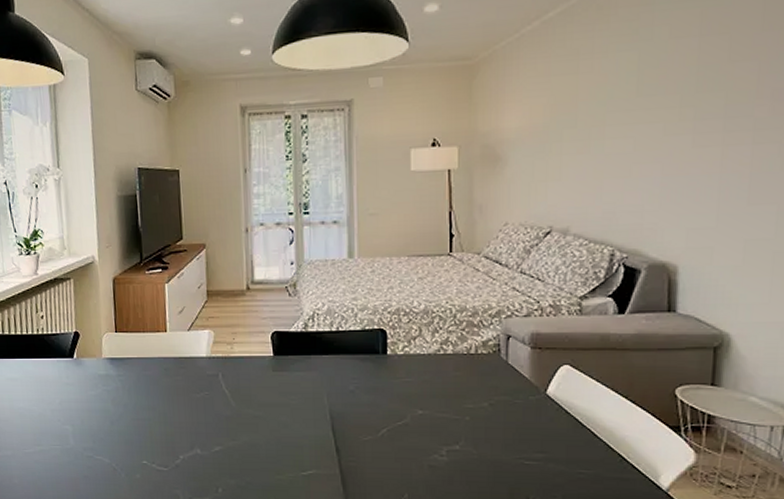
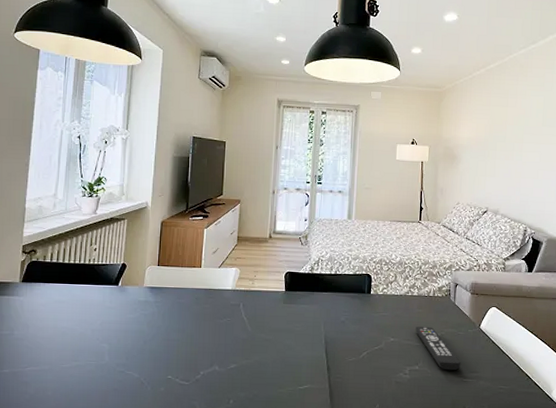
remote control: none [452,394,520,451] -> present [415,326,461,371]

